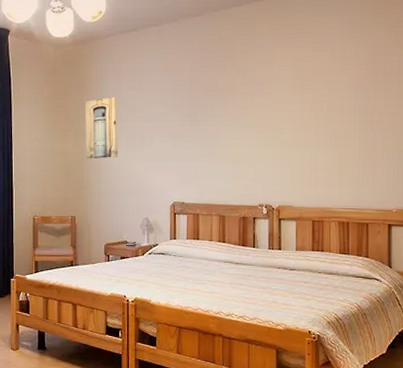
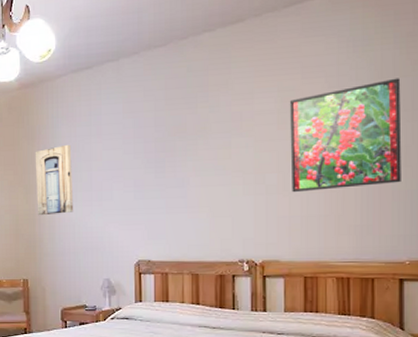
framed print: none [302,56,391,148] -> present [290,78,402,193]

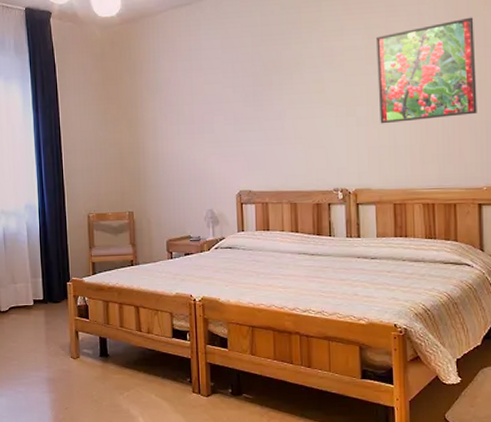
wall art: present [35,144,74,216] -> none [137,78,177,149]

